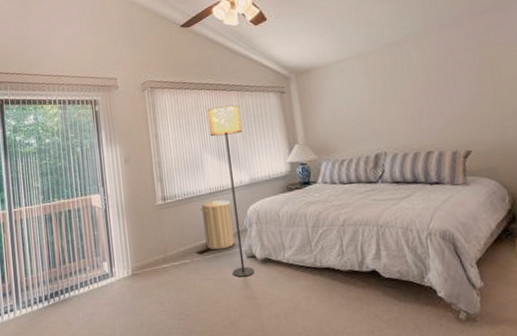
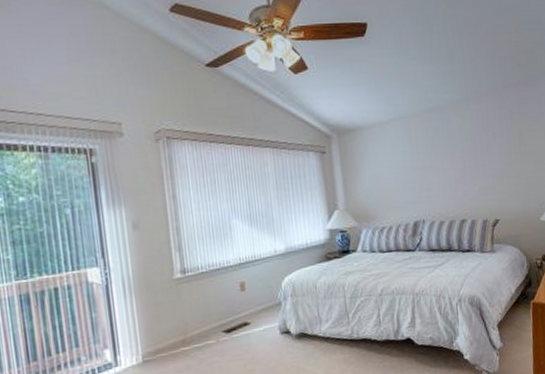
laundry hamper: present [201,197,235,250] -> none [228,268,268,328]
floor lamp: present [207,105,255,277] -> none [237,164,289,356]

